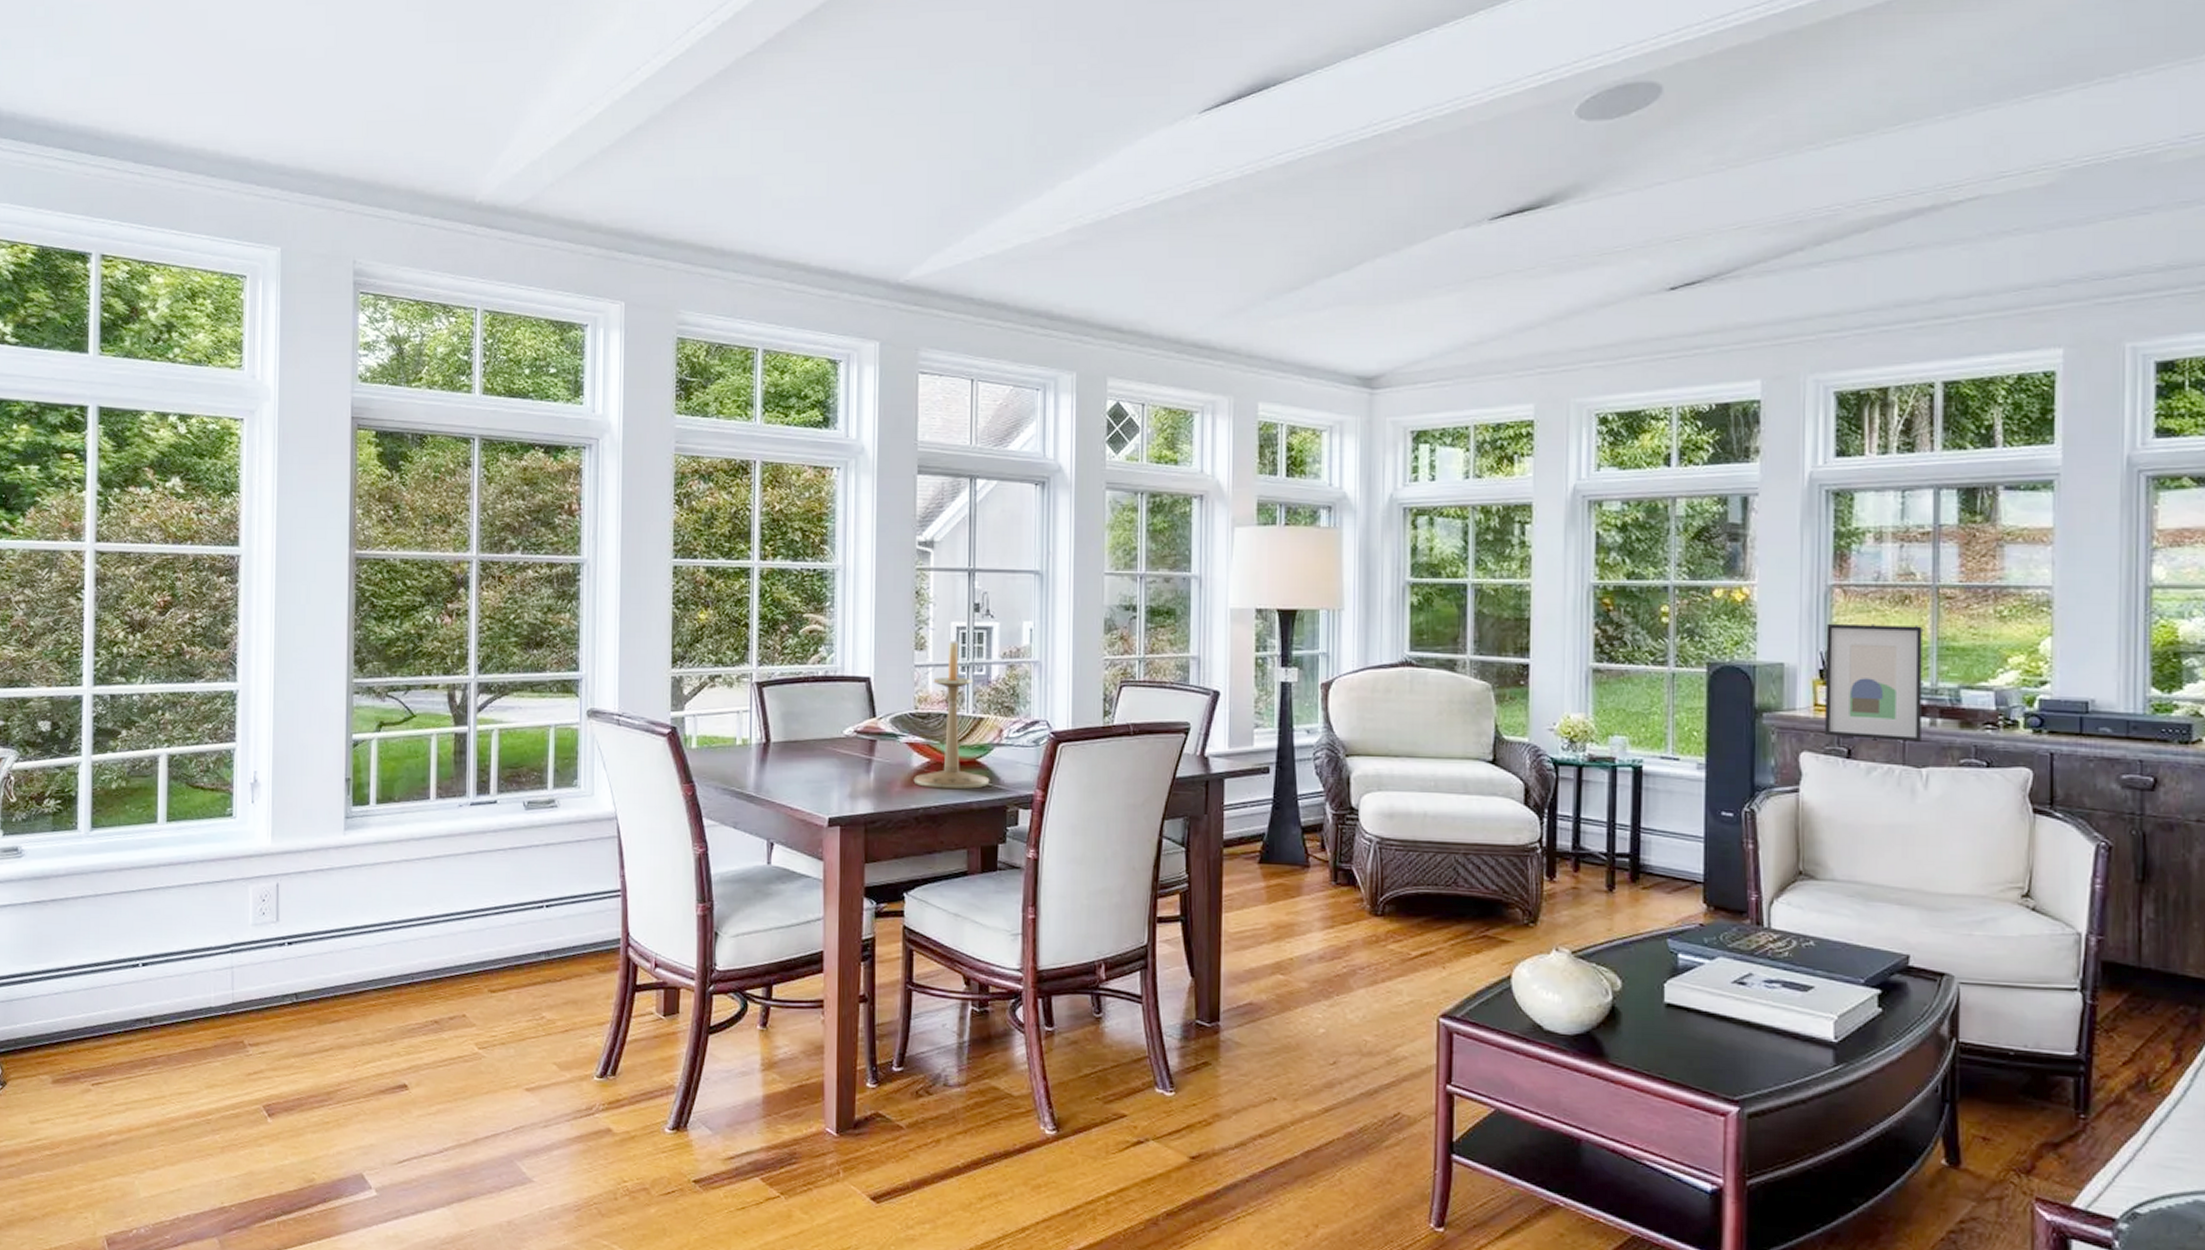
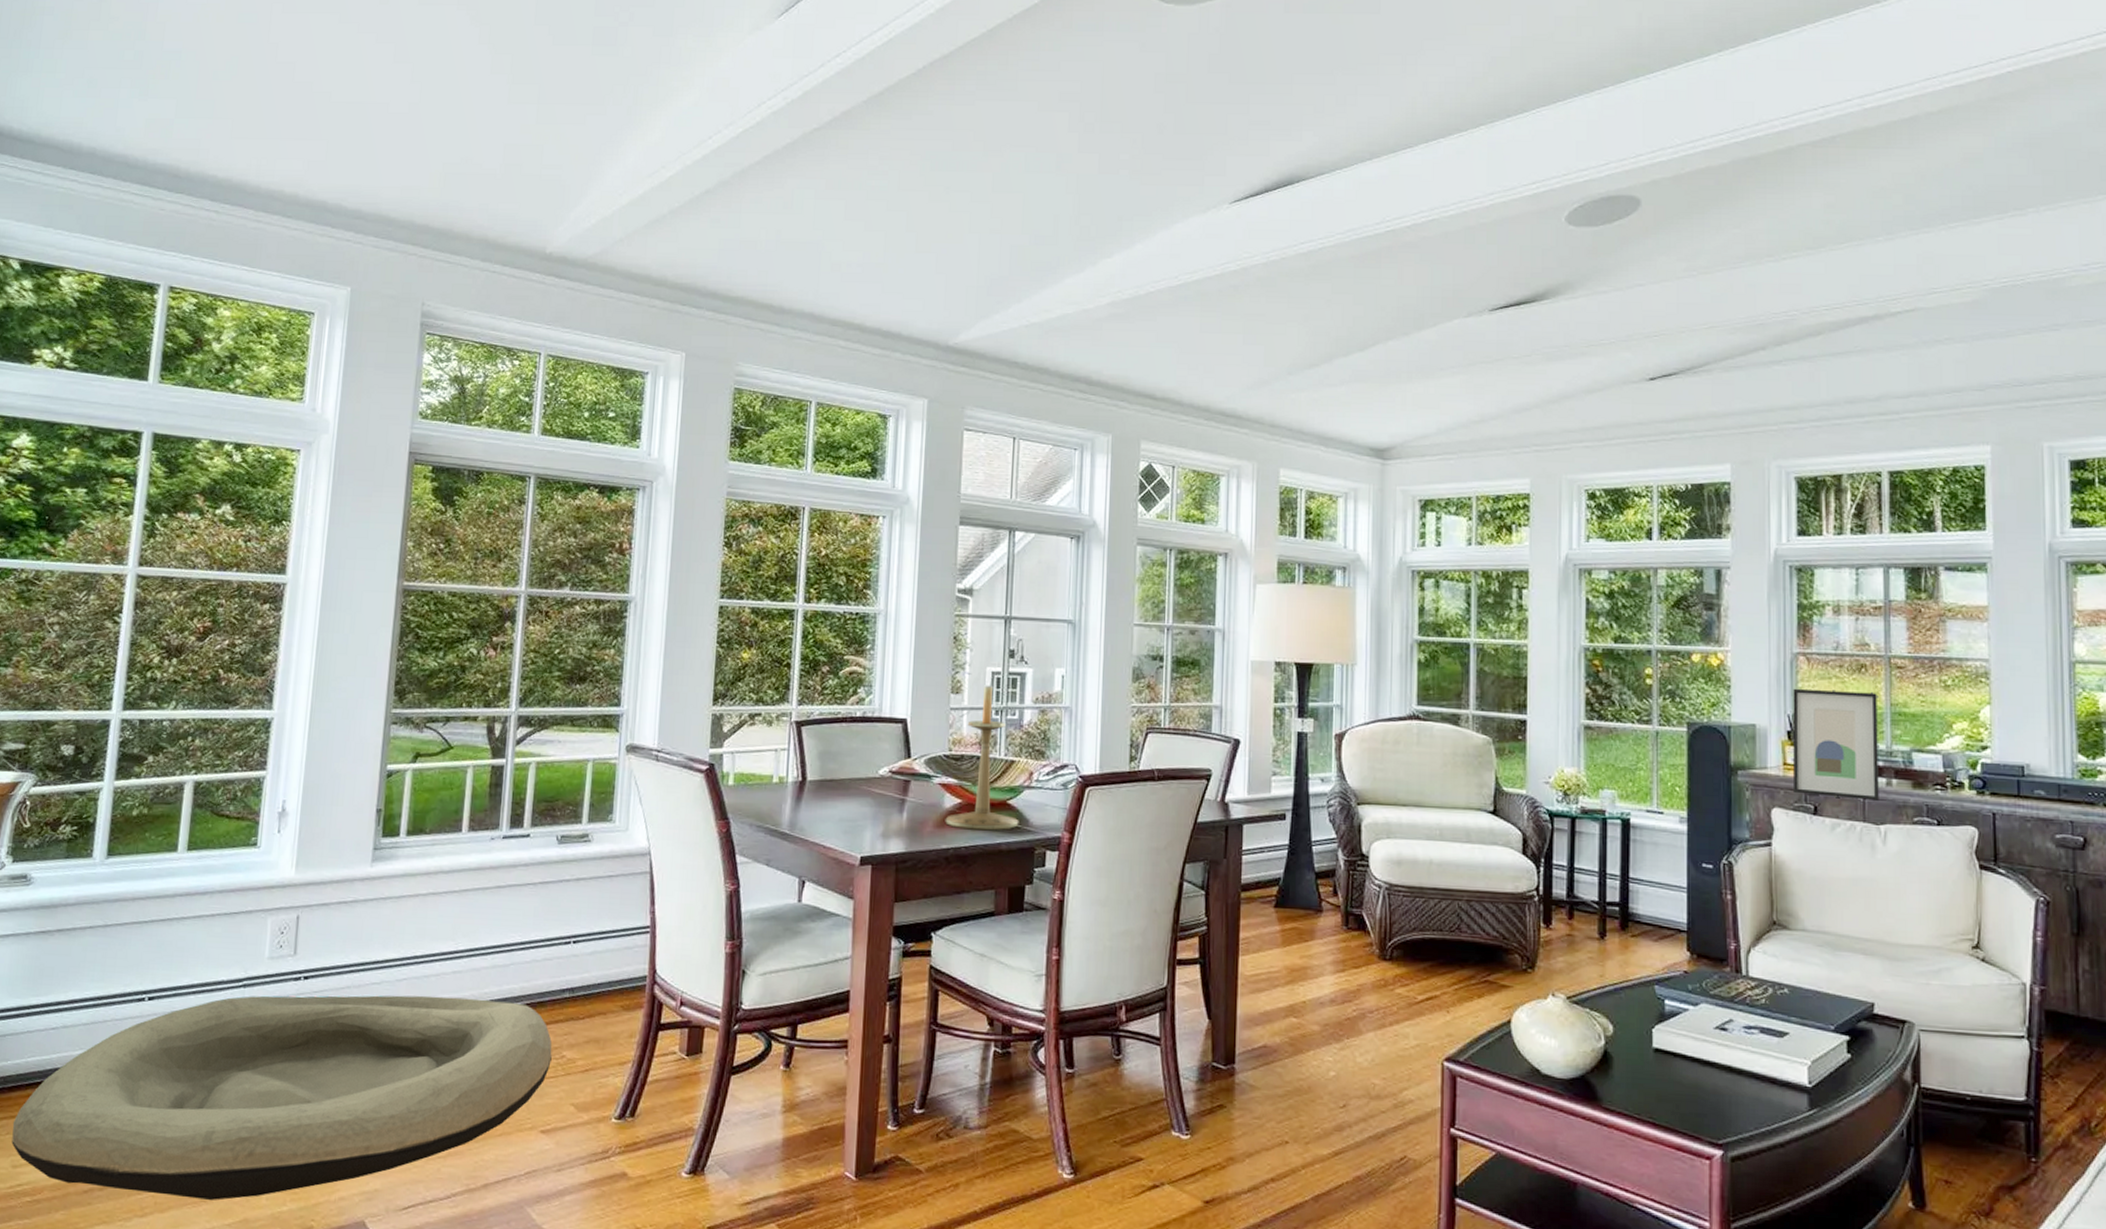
dog bed: none [27,959,532,1154] -> present [11,995,552,1200]

